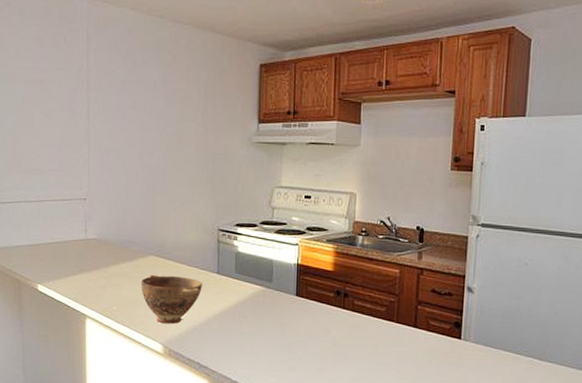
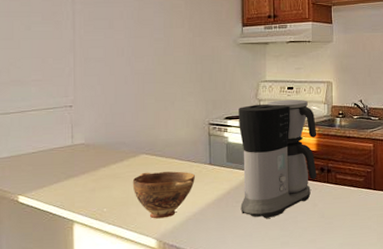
coffee maker: none [247,209,335,339] -> present [239,99,317,218]

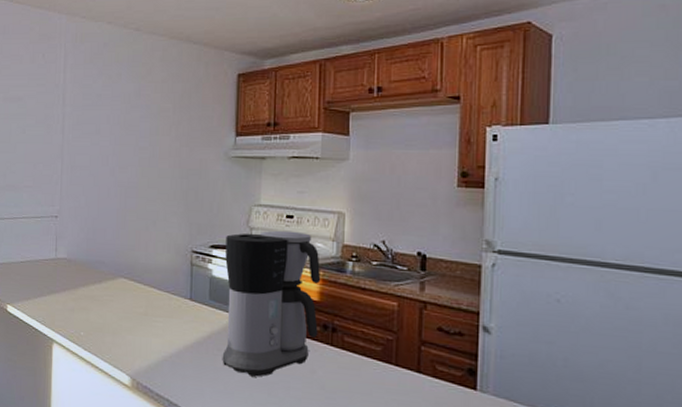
bowl: present [132,171,195,219] -> none [109,298,173,354]

